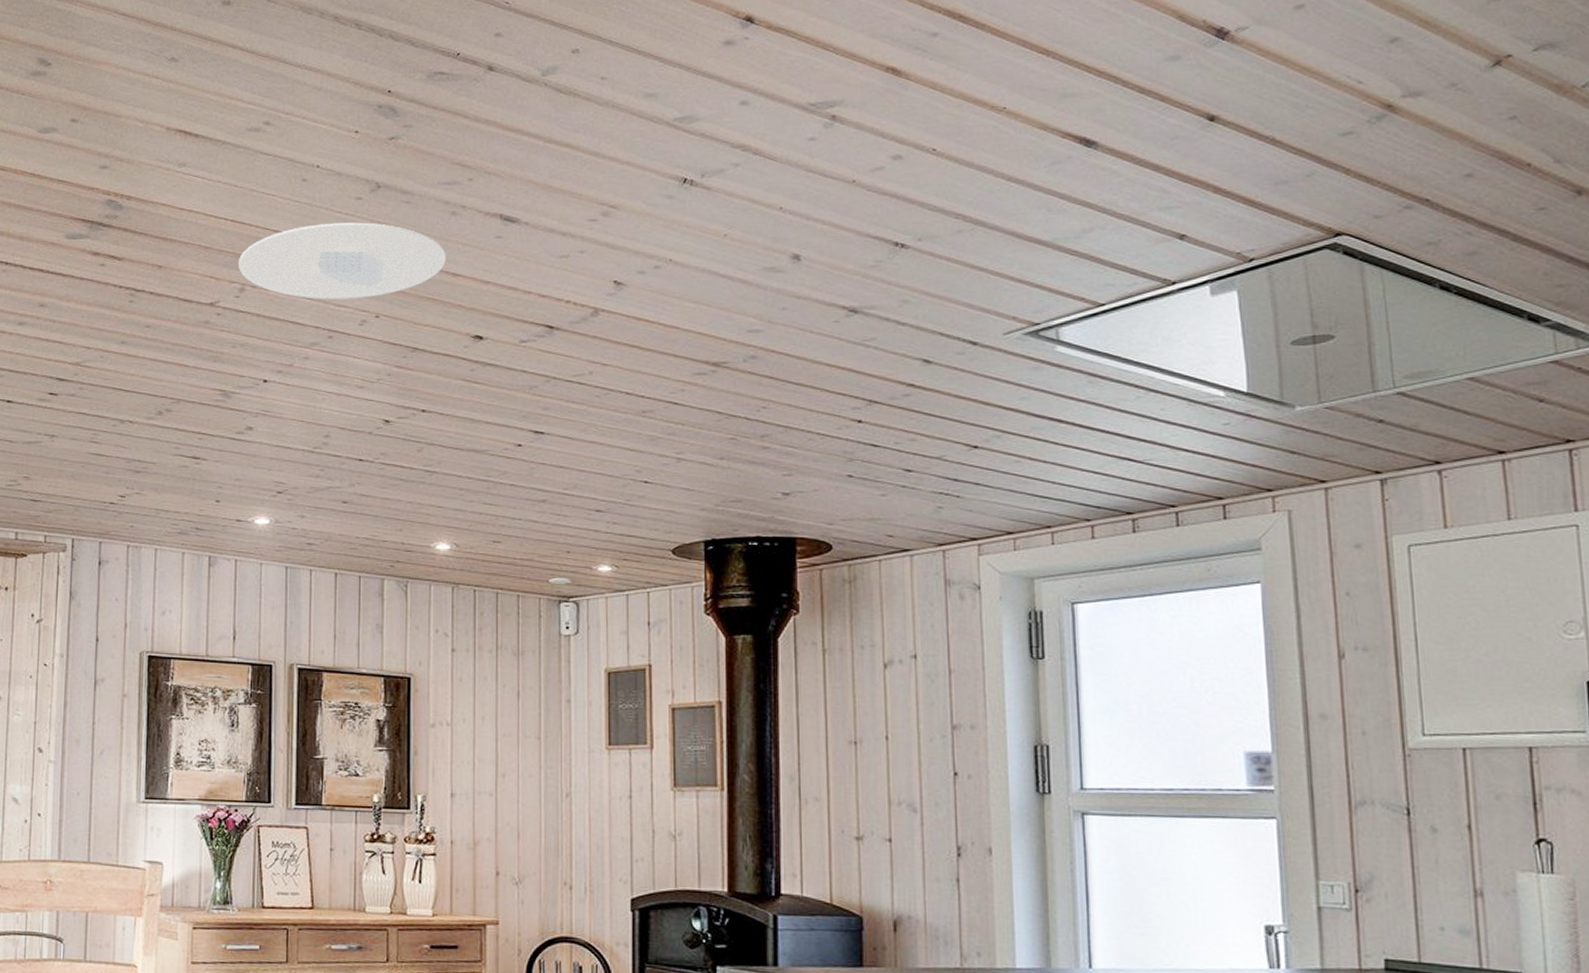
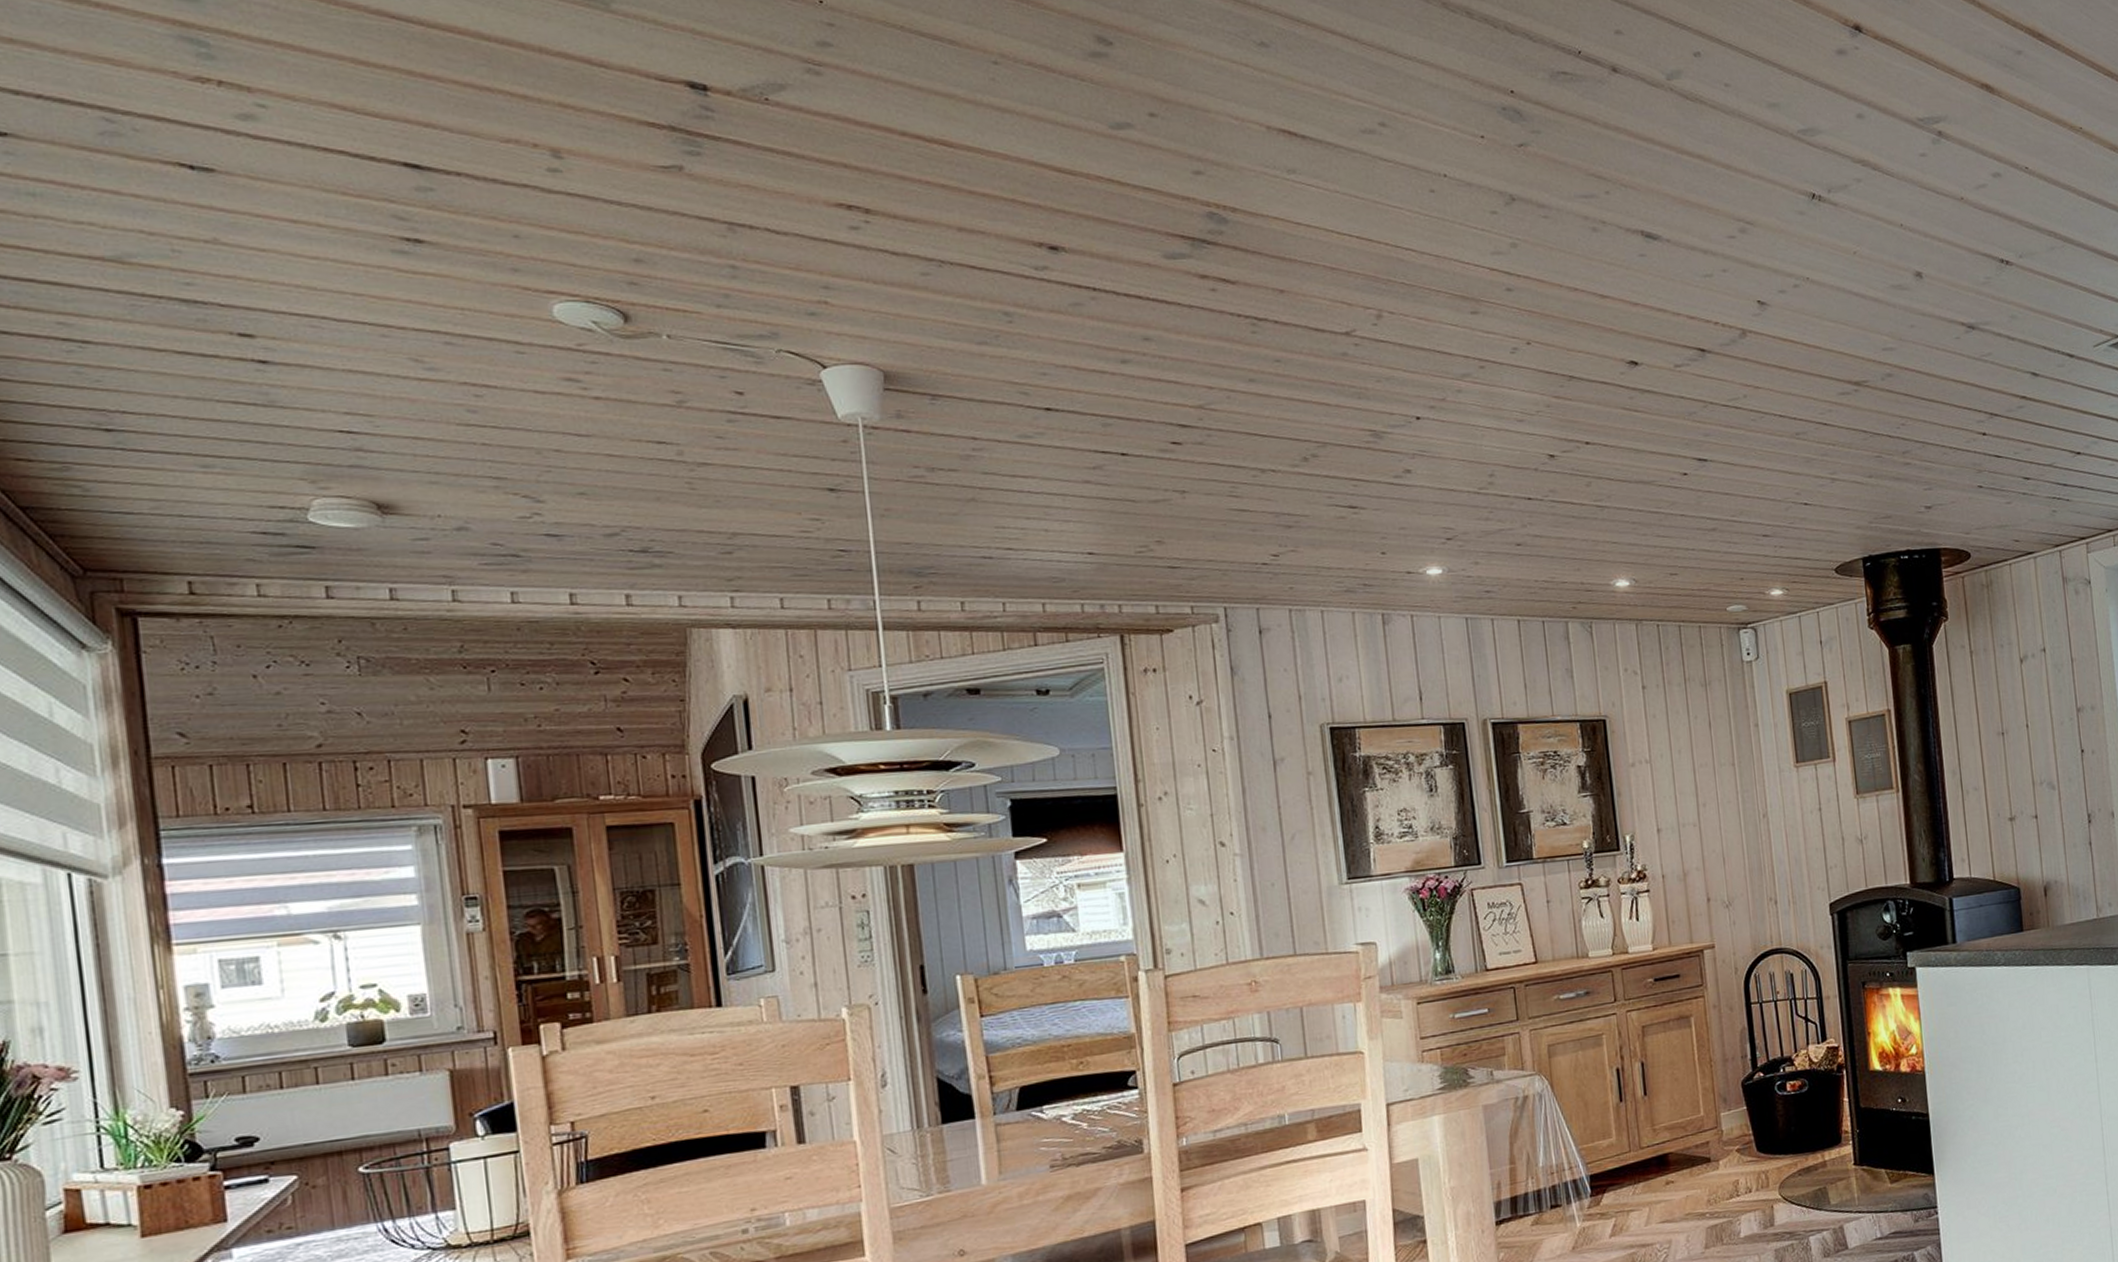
recessed light: present [239,222,446,299] -> none [1371,239,1592,326]

